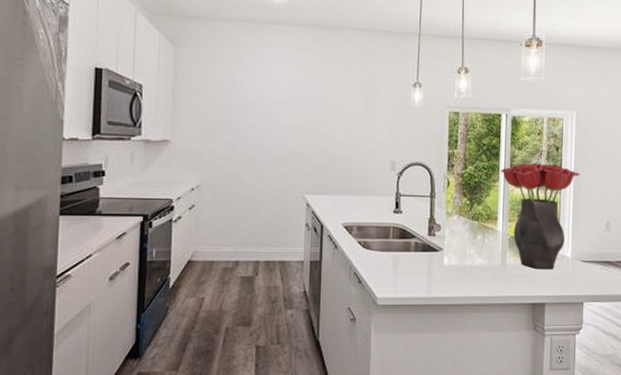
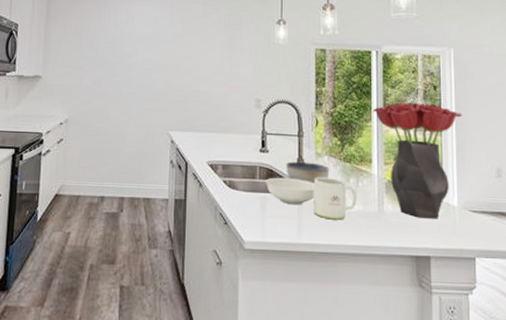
bowl: none [398,236,445,262] -> present [265,177,315,205]
bowl: none [418,221,459,242] -> present [286,161,330,184]
mug: none [442,236,483,274] -> present [312,178,358,220]

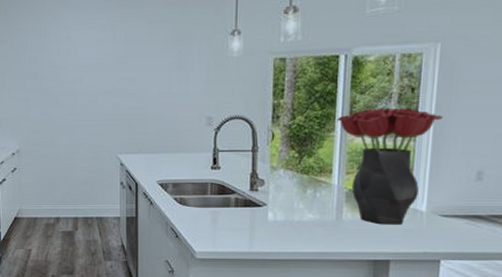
bowl: present [265,177,315,205] -> none [216,192,269,217]
bowl: present [286,161,330,184] -> none [239,176,286,197]
mug: present [312,178,358,220] -> none [266,190,314,230]

